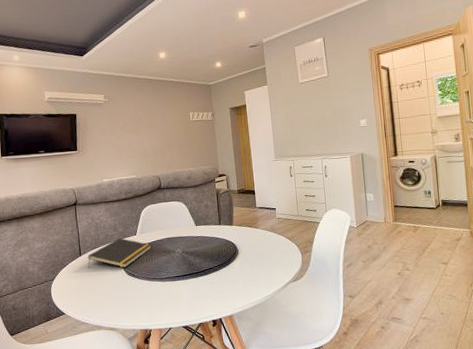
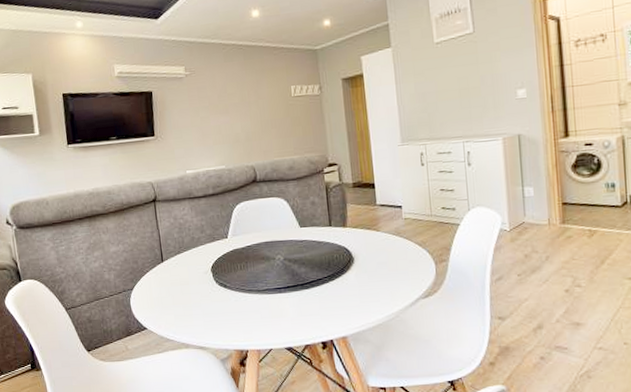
notepad: present [87,238,152,268] -> none [170,241,247,277]

